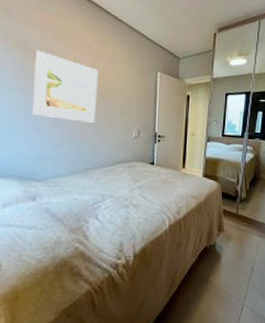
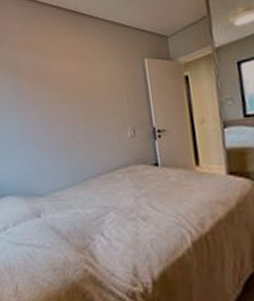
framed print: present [33,49,99,123] -> none [25,68,86,131]

